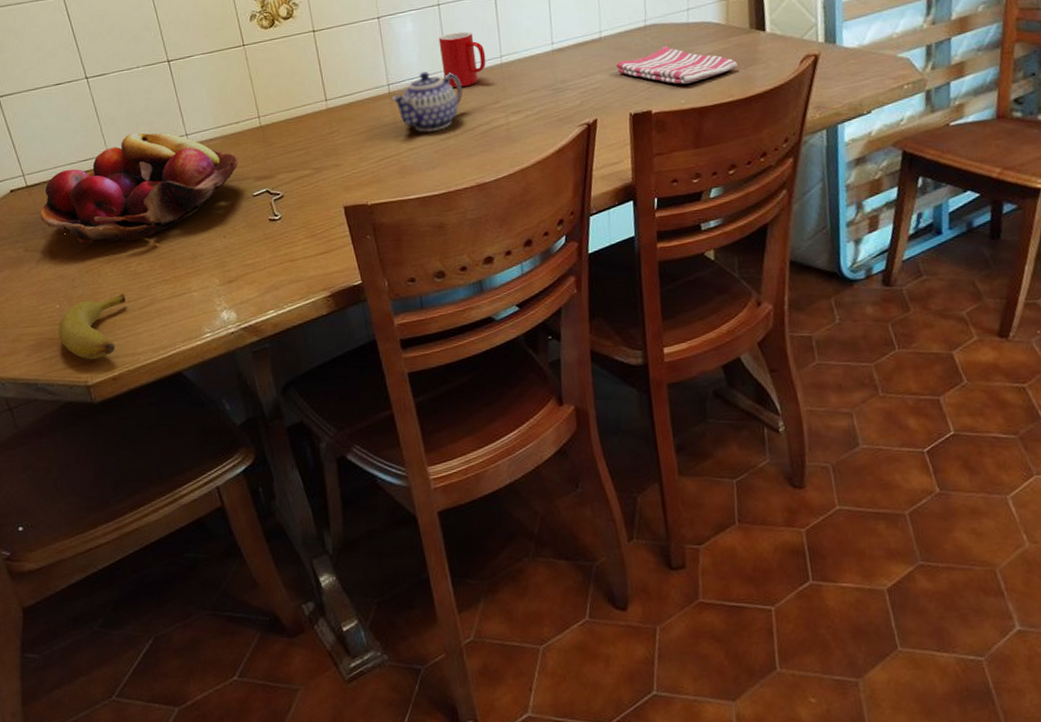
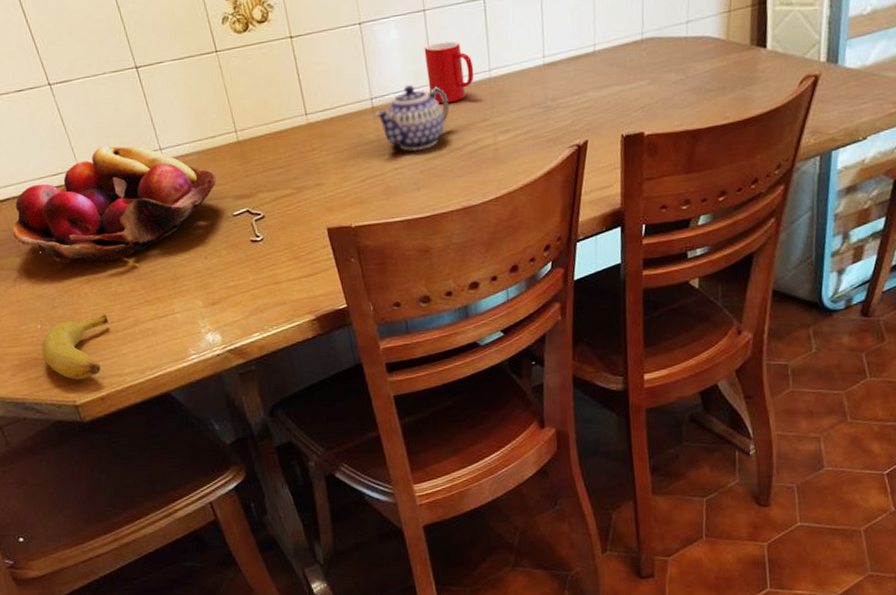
dish towel: present [615,45,738,84] -> none [609,61,735,105]

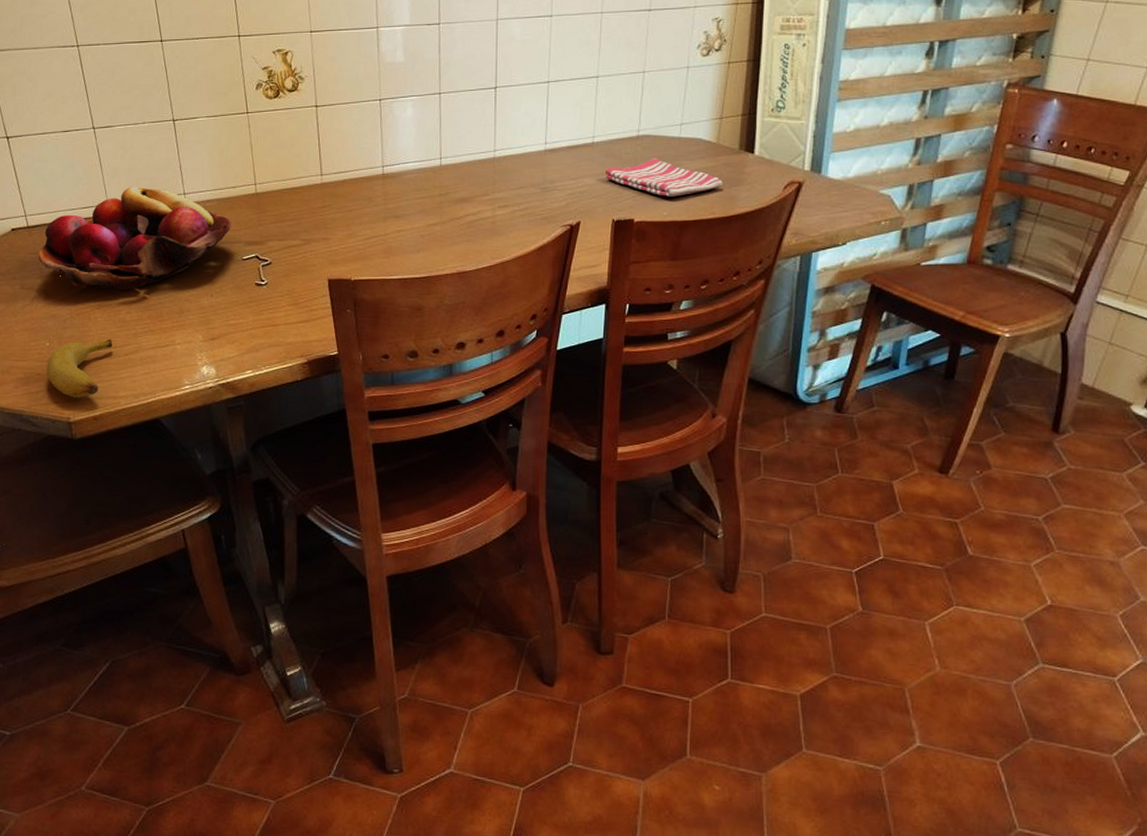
teapot: present [374,84,450,151] -> none [383,156,455,216]
cup: present [424,41,474,103] -> none [436,122,480,177]
dish towel: none [609,61,735,105] -> present [604,157,722,197]

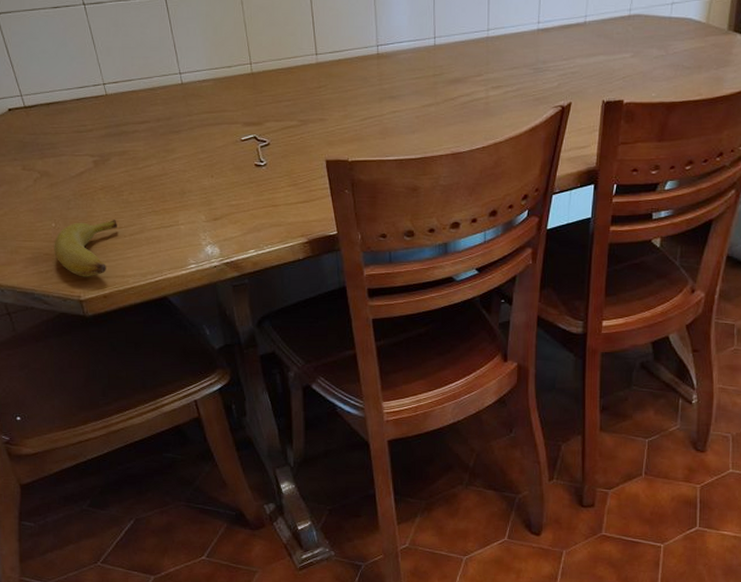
fruit basket: present [38,186,231,290] -> none [37,65,228,171]
dish towel: present [604,157,722,197] -> none [596,37,710,78]

